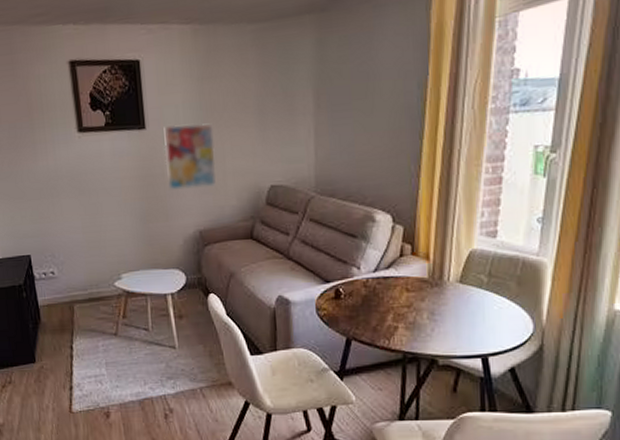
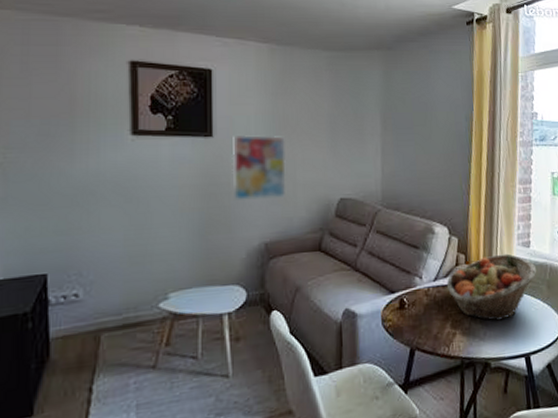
fruit basket: none [388,244,504,317] -> present [446,253,537,321]

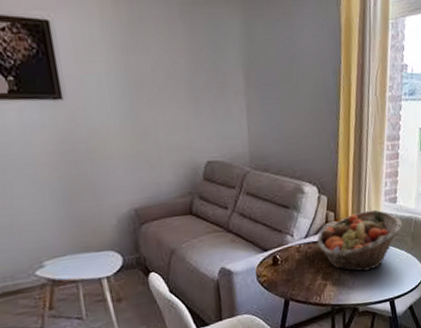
wall art: present [231,134,286,201] -> none [85,95,150,168]

